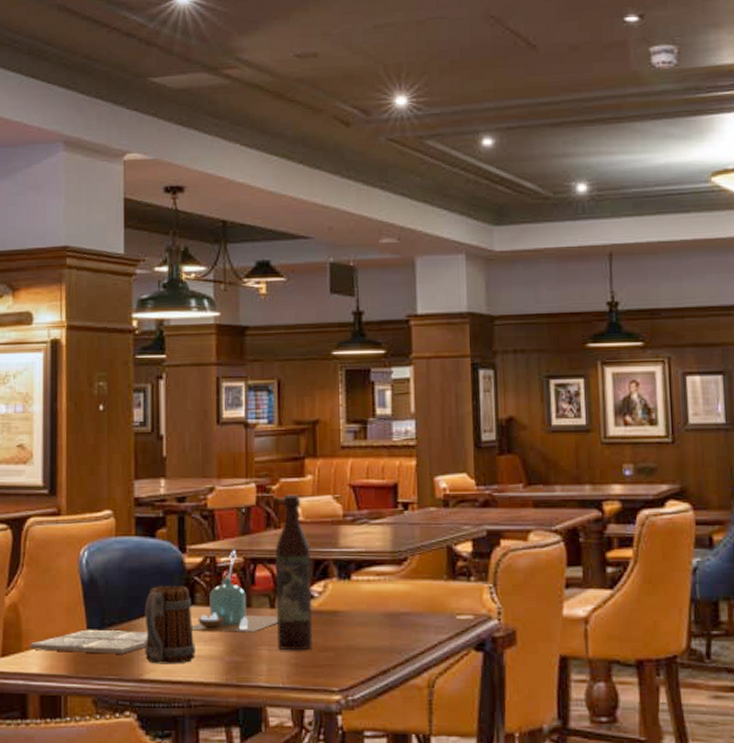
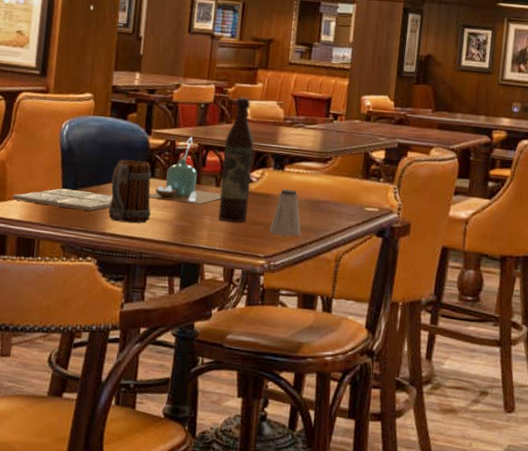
saltshaker: none [341,603,382,662] -> present [269,189,302,237]

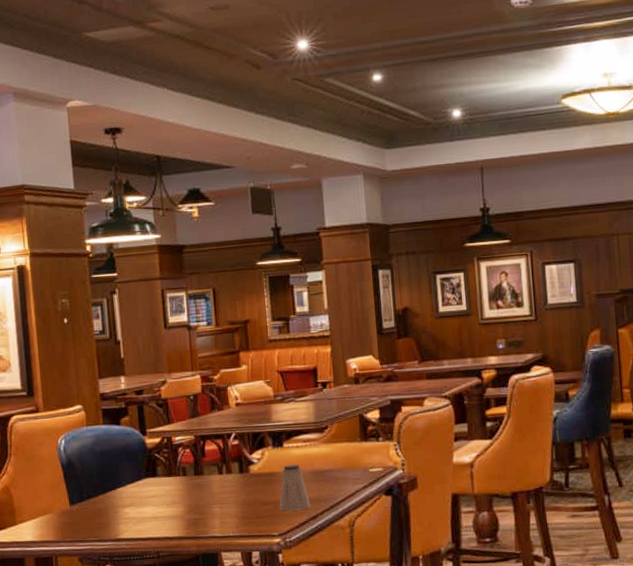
drink coaster: present [12,188,113,211] -> none [22,501,121,523]
beer mug: present [108,159,151,224] -> none [116,462,161,526]
candle: present [149,137,222,205] -> none [155,430,227,497]
wine bottle: present [218,97,255,223] -> none [219,381,255,507]

